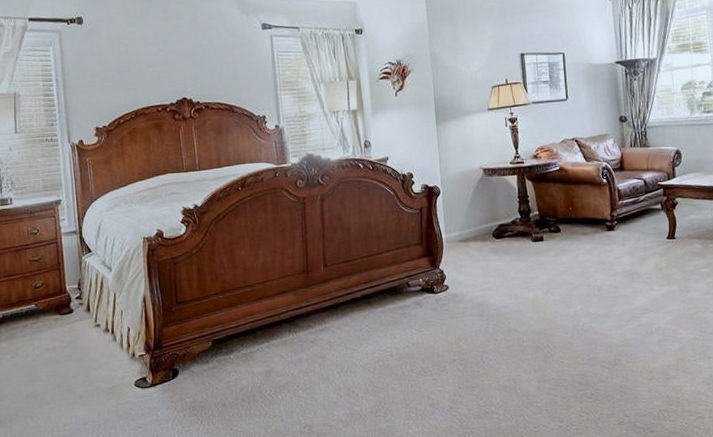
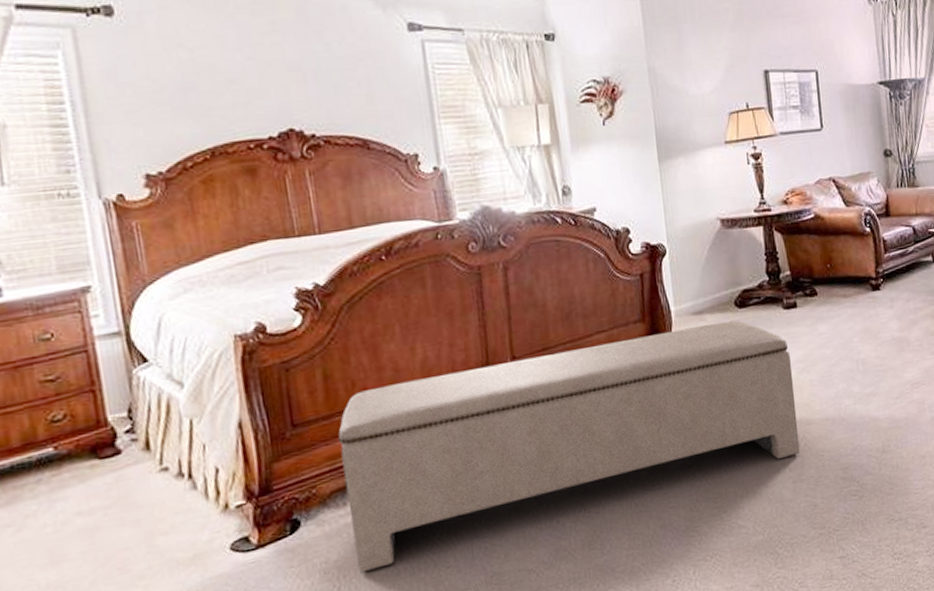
bench: none [205,248,544,412] -> present [337,320,800,572]

